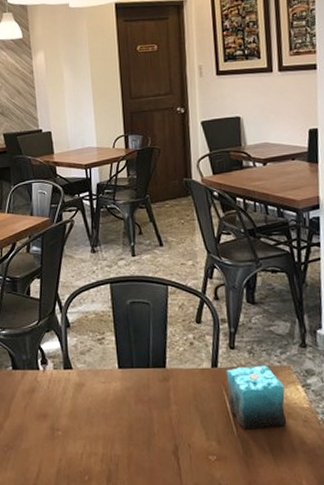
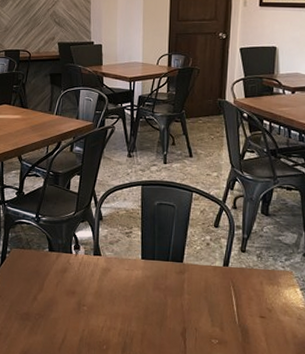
candle: present [226,365,287,430] -> none [234,268,285,322]

